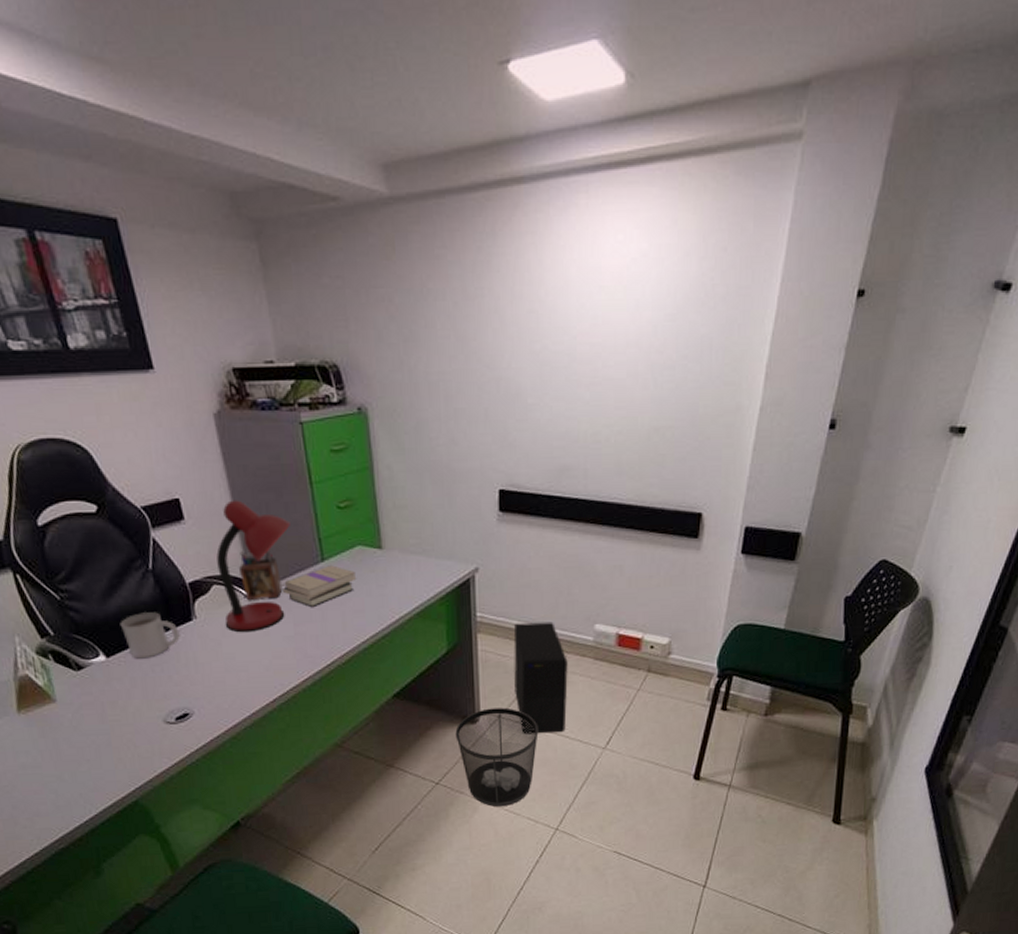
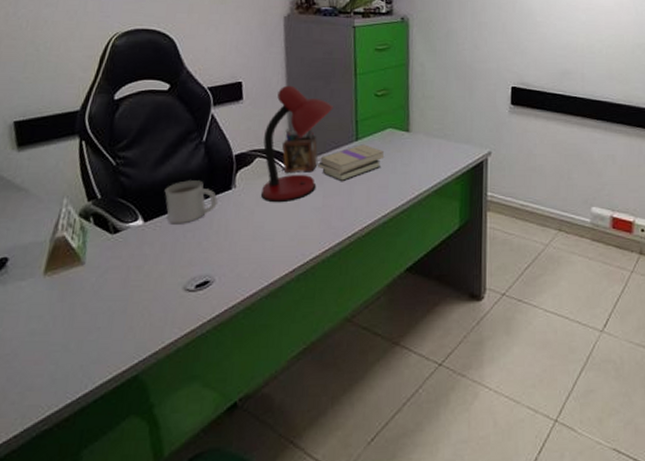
waste bin: present [455,707,539,807] -> none [461,285,540,394]
computer tower: present [513,622,568,733] -> none [519,203,568,313]

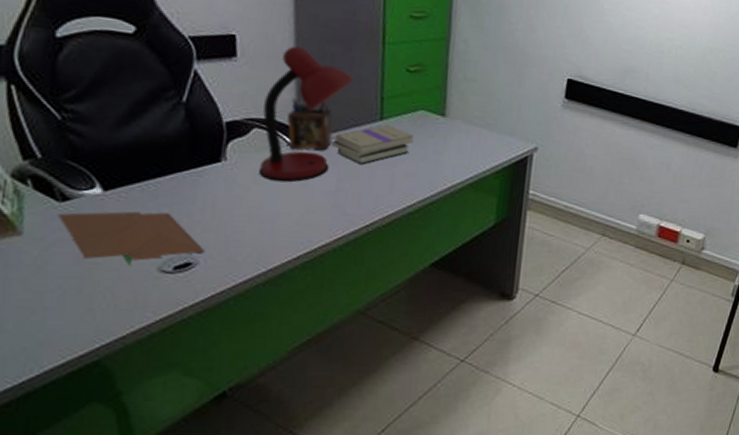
papers: none [110,237,219,286] -> present [57,211,204,265]
mug: present [164,180,218,224] -> none [130,146,203,197]

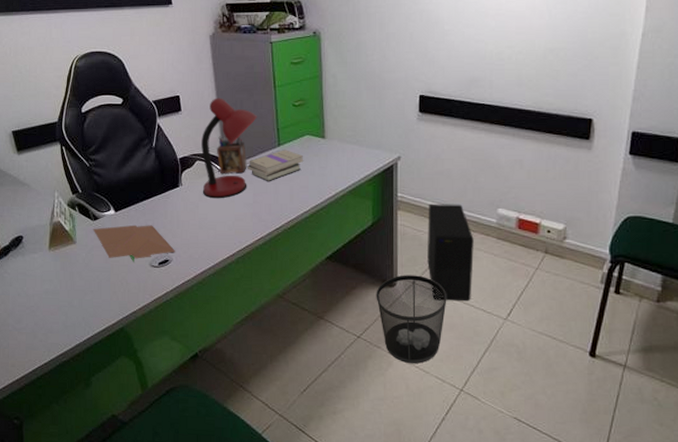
waste bin: none [489,286,574,390] -> present [376,275,447,364]
computer tower: none [555,204,610,315] -> present [427,203,474,301]

